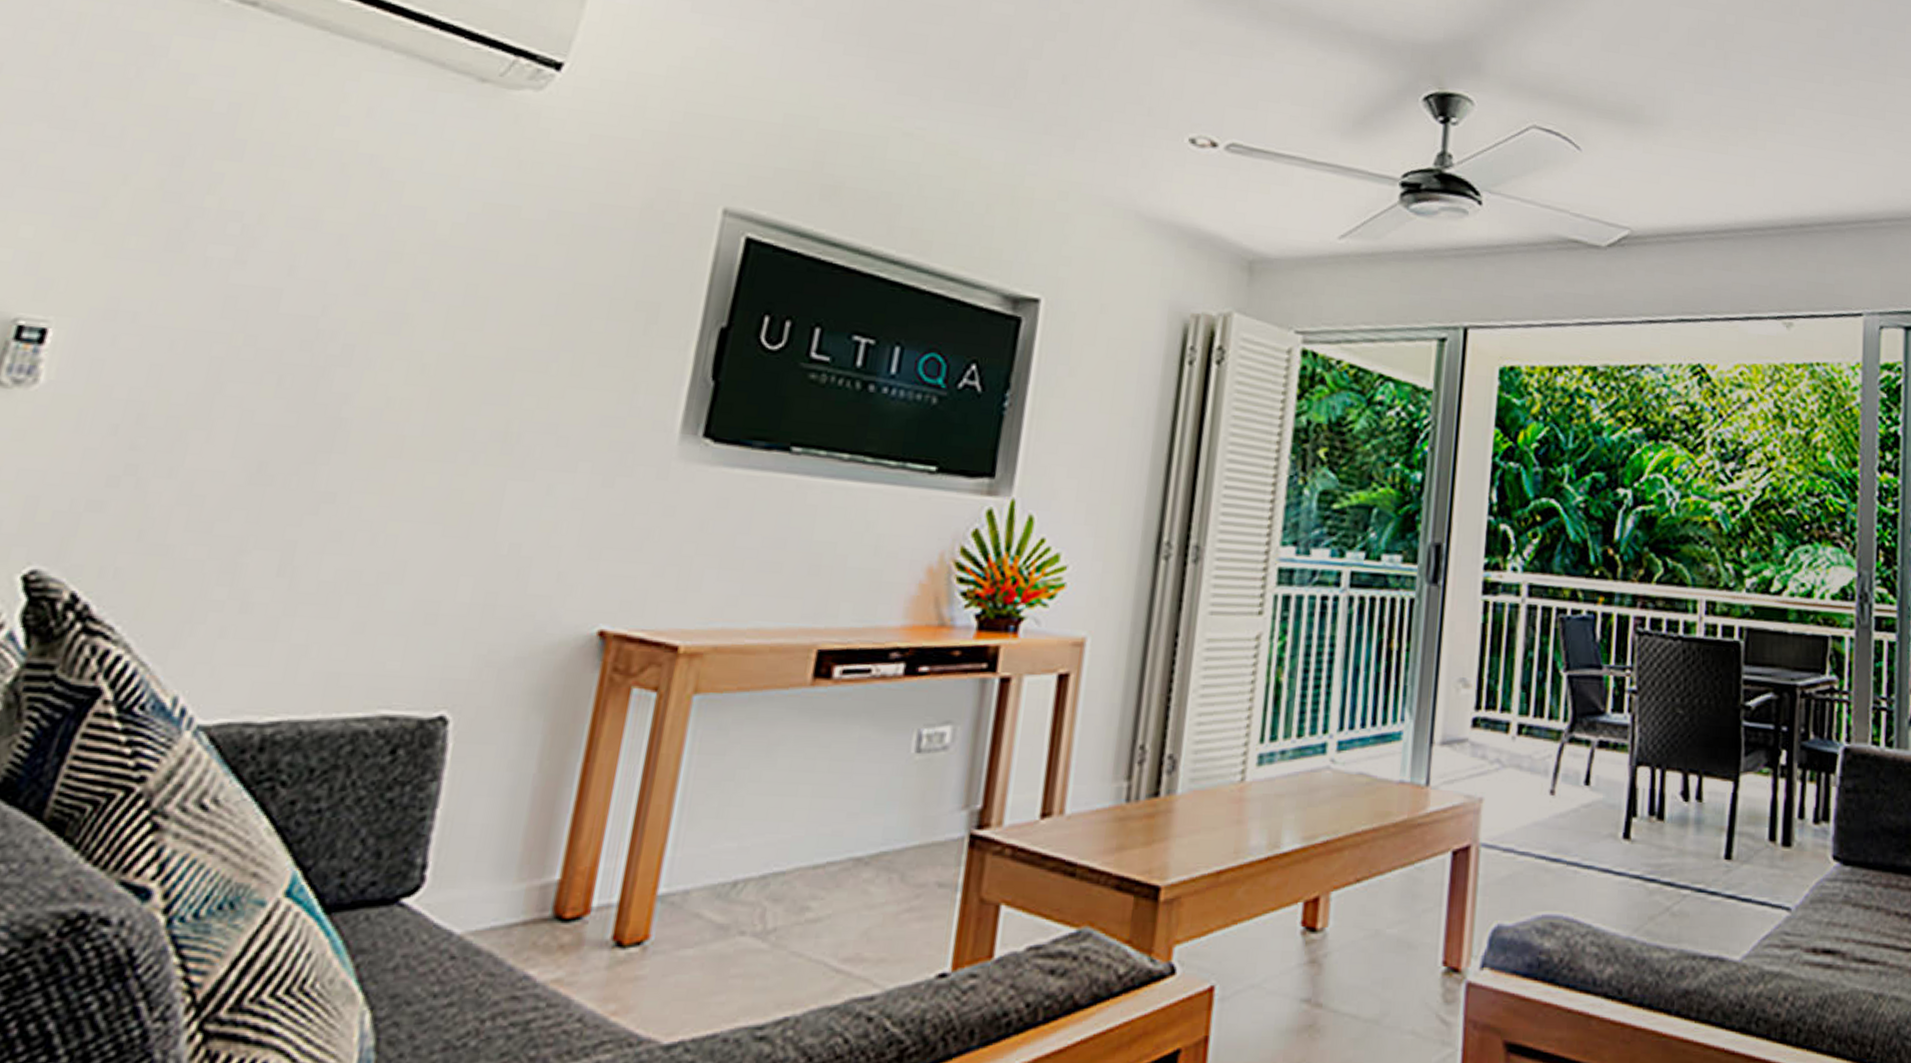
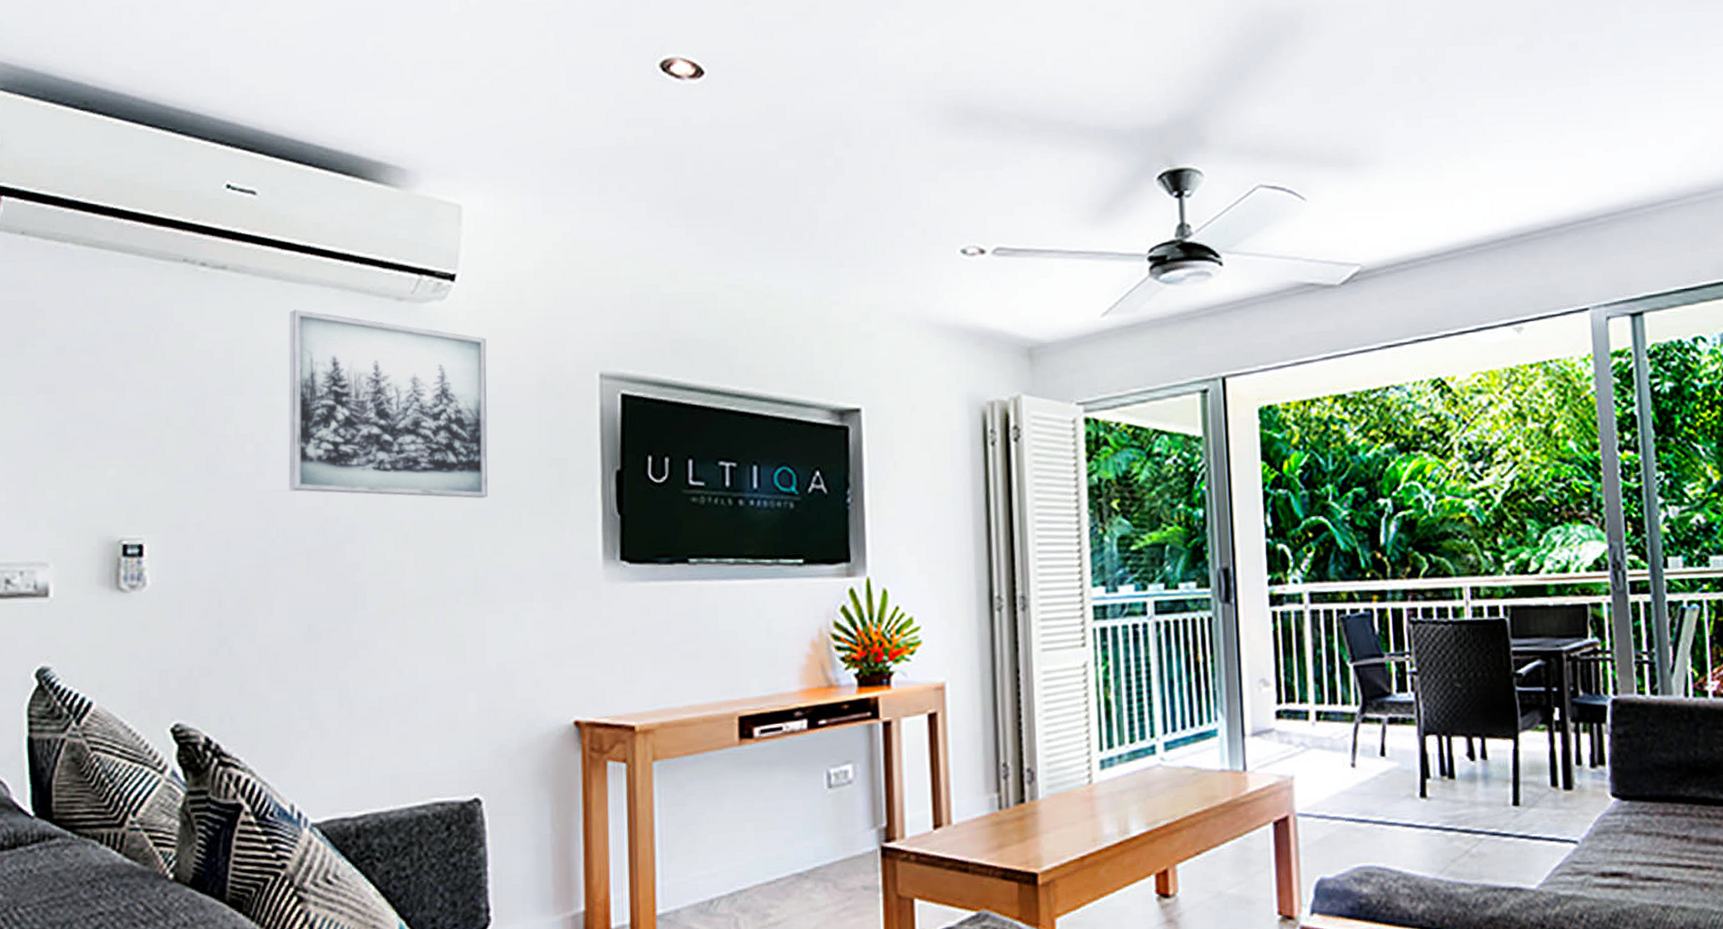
wall art: none [275,69,586,336] -> present [288,309,488,499]

